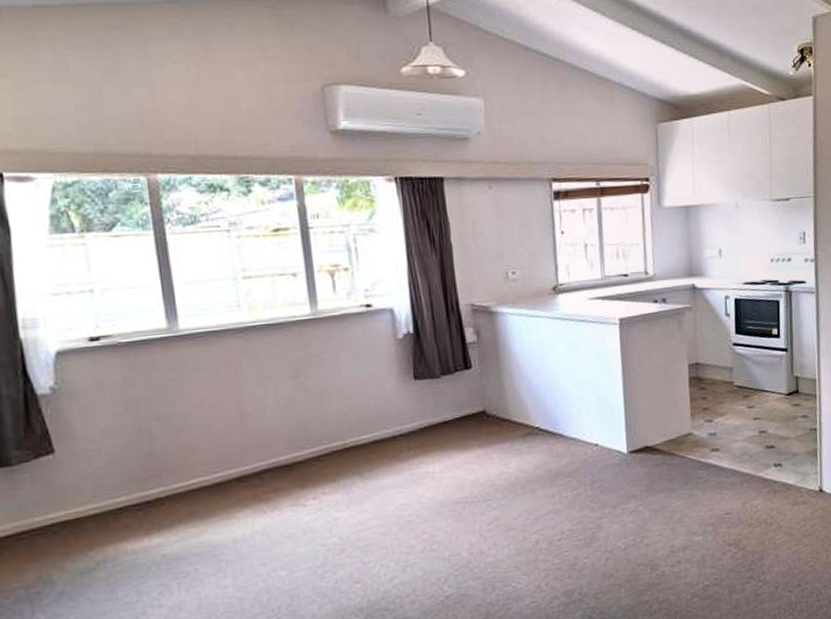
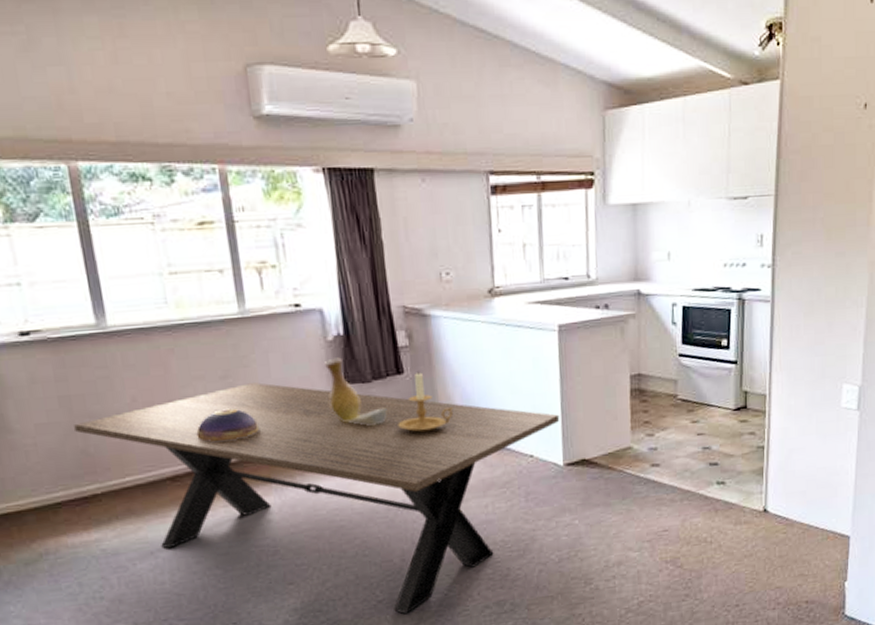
dining table: none [140,381,623,609] -> present [74,382,560,615]
decorative bowl: none [265,406,329,441] -> present [196,408,260,442]
vase: none [395,354,456,421] -> present [325,357,387,427]
candle holder: none [466,366,520,426] -> present [398,371,453,433]

